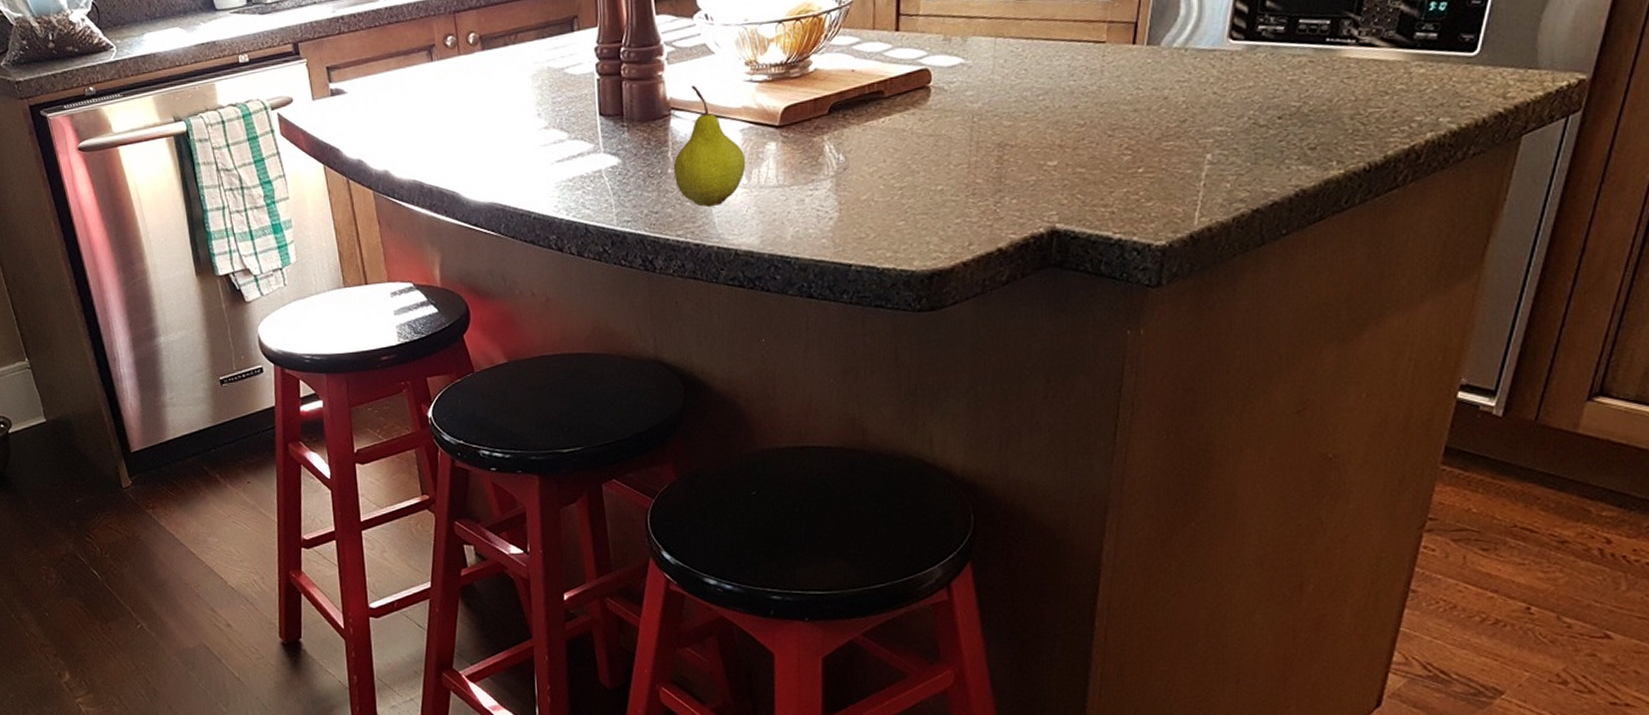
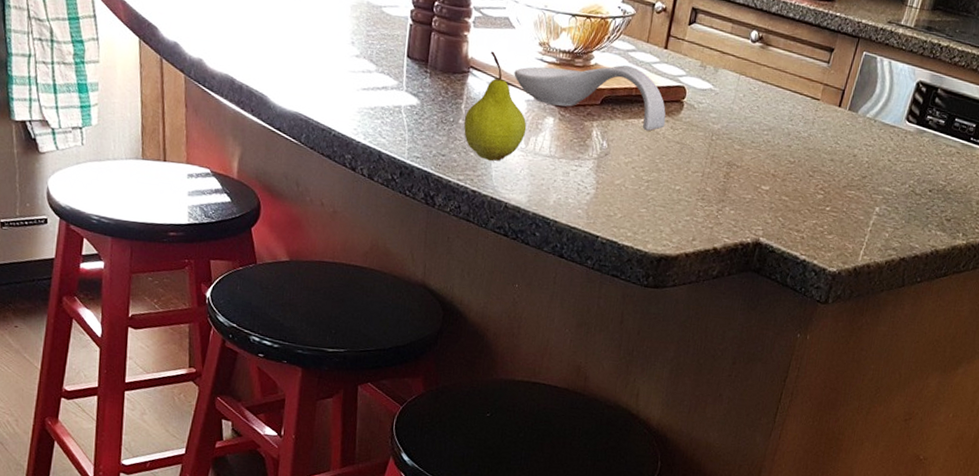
spoon rest: none [721,61,912,131] -> present [514,65,666,132]

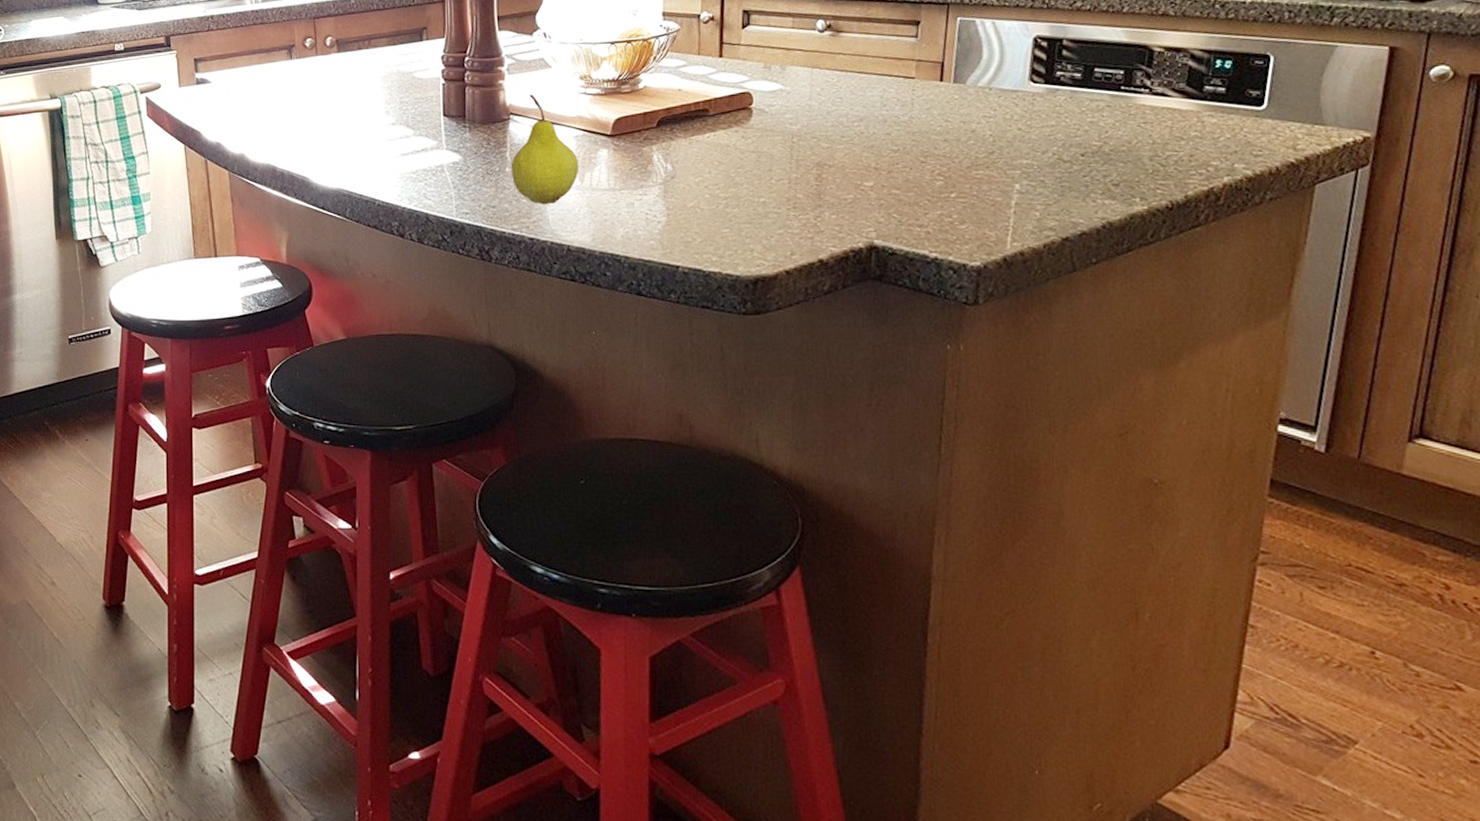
spoon rest: present [514,65,666,132] -> none [557,82,735,146]

